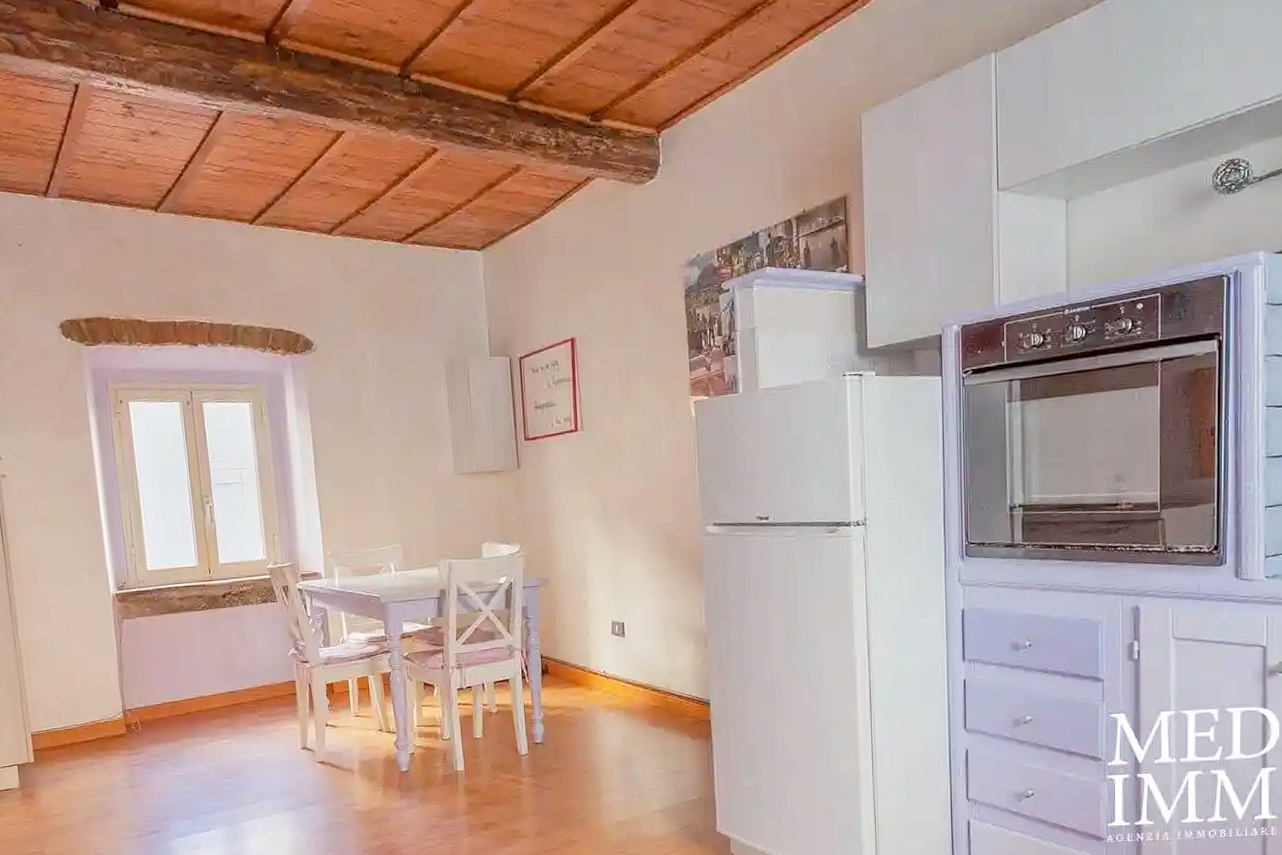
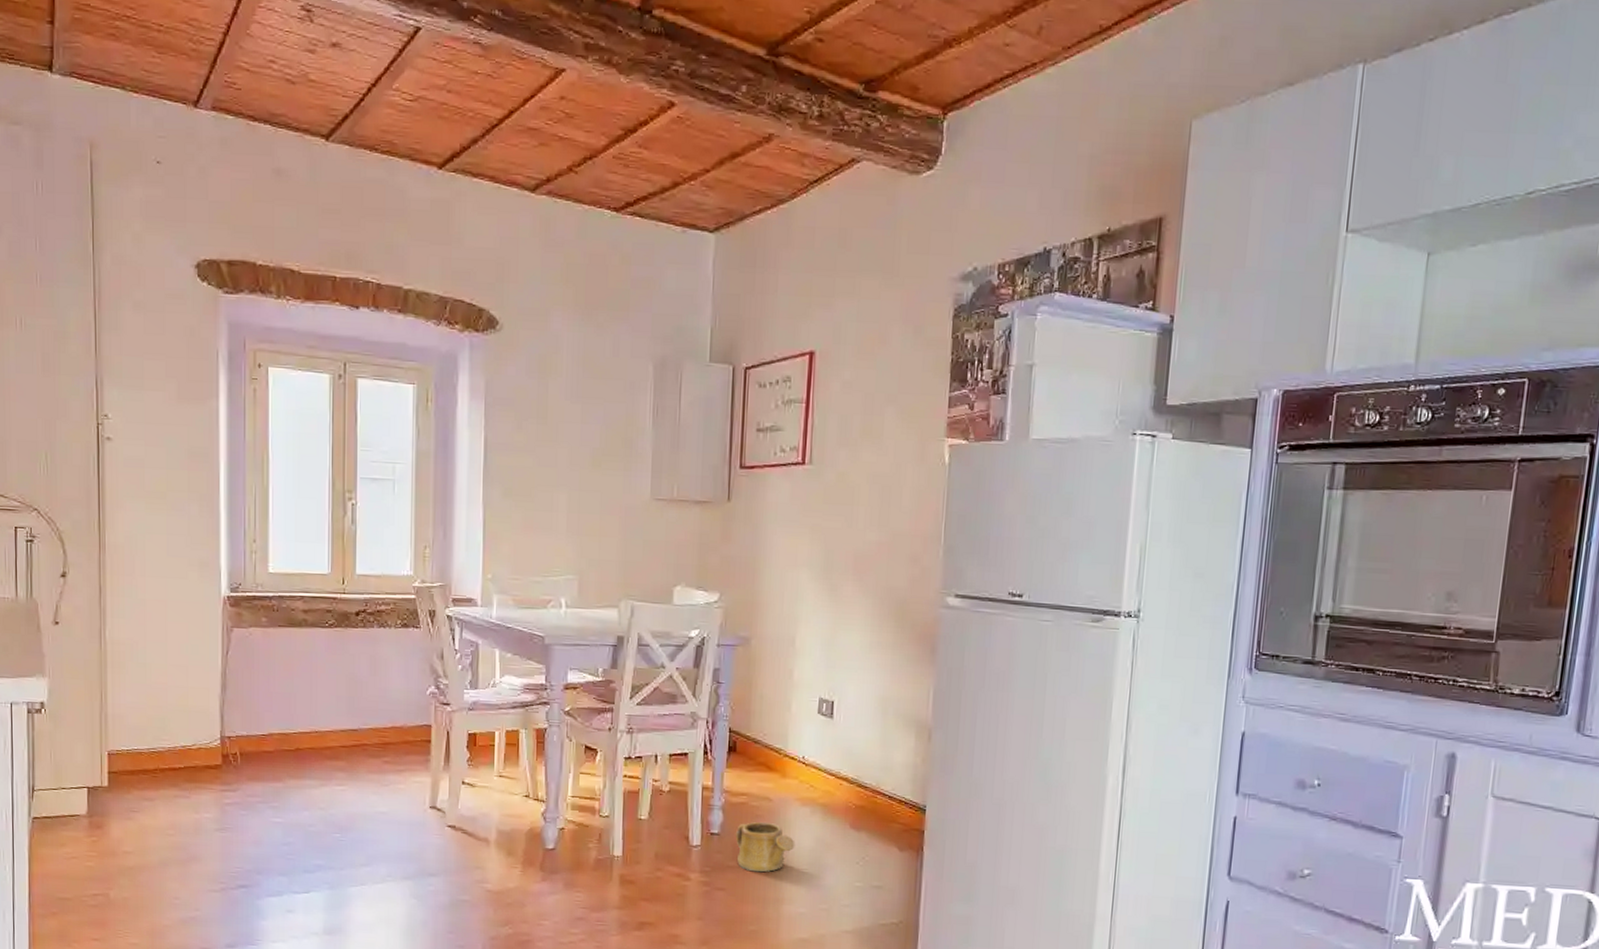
watering can: none [556,728,606,771] -> present [736,821,795,873]

